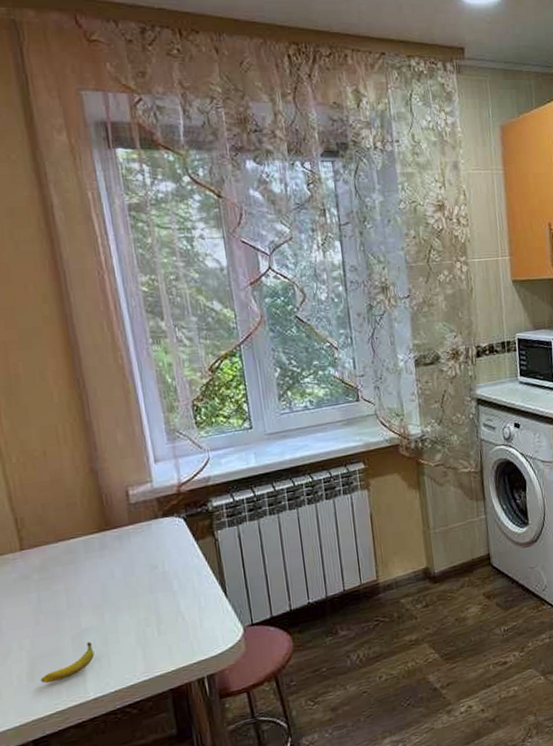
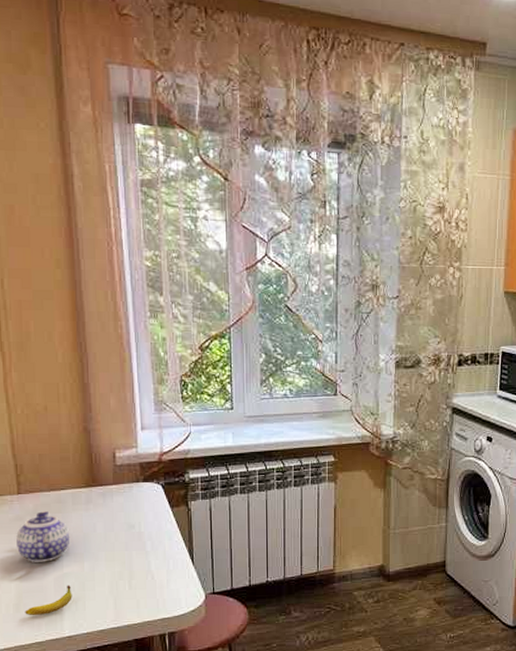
teapot: none [22,564,86,624] -> present [16,511,70,562]

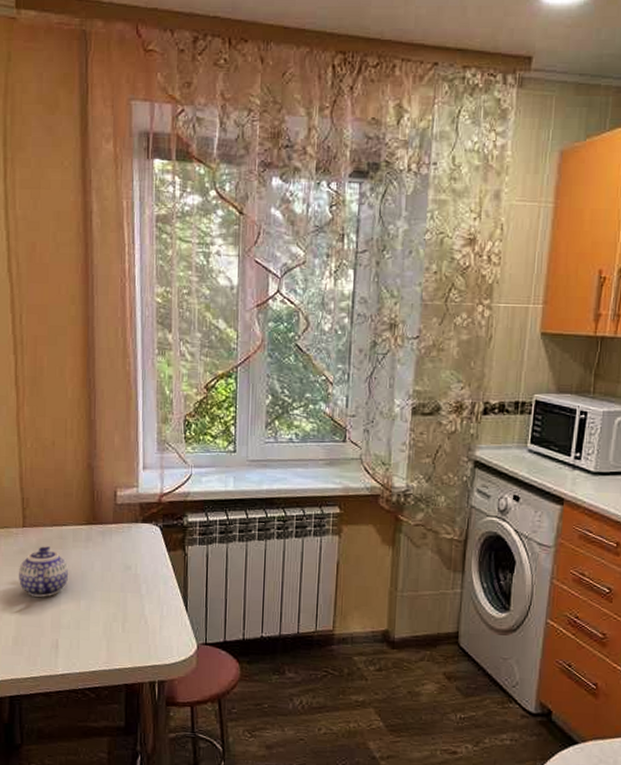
fruit: present [25,585,72,616] -> none [22,622,68,651]

